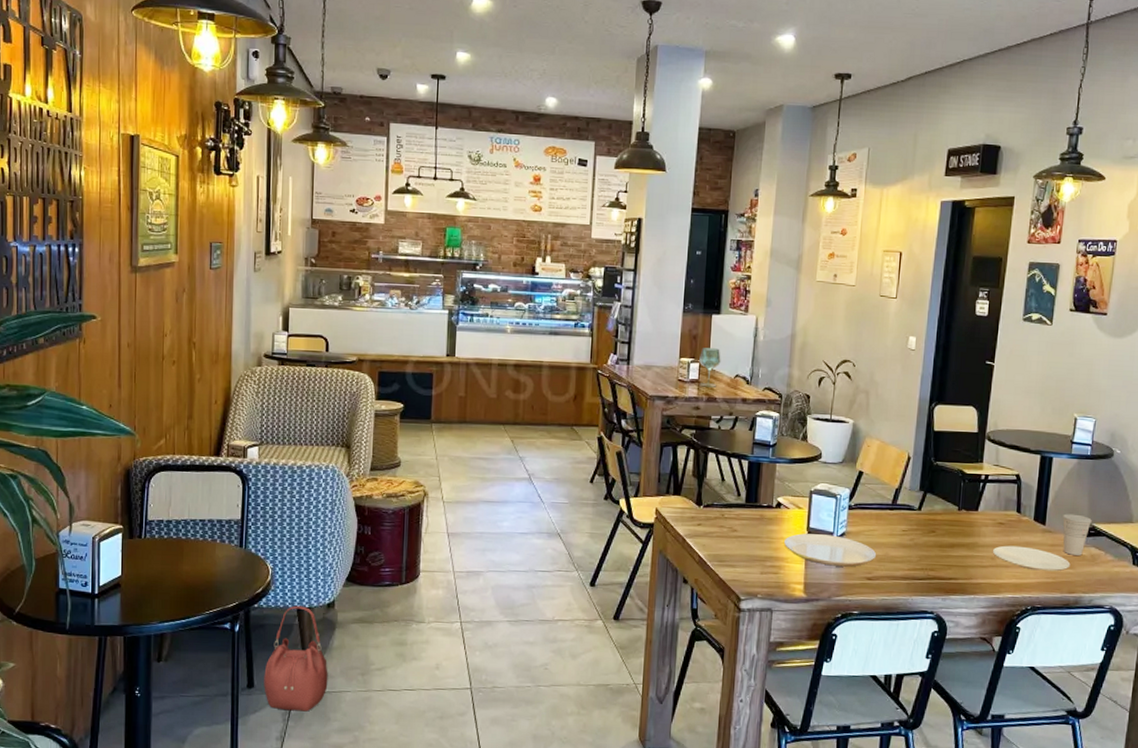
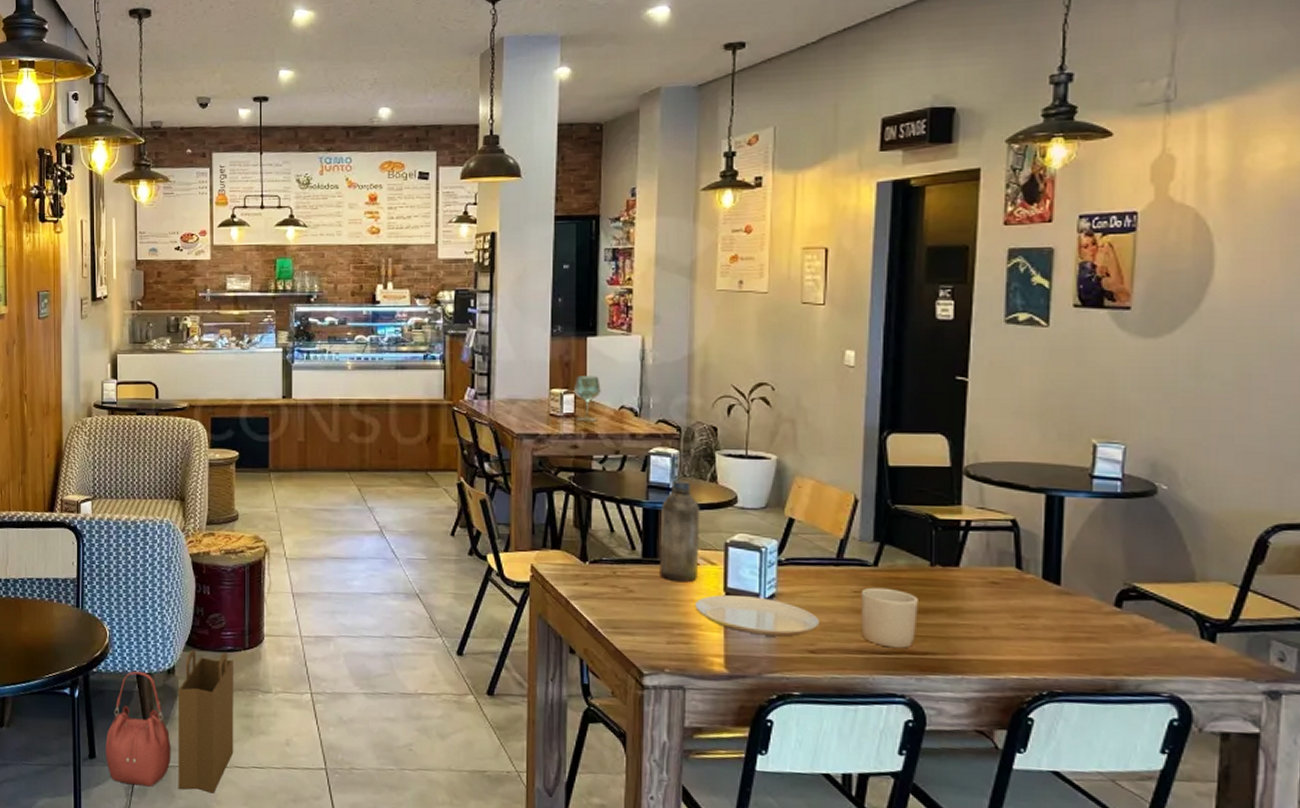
shopping bag: none [333,585,391,715] -> present [177,650,234,794]
water bottle: none [758,438,793,524] -> present [660,480,701,583]
mug: none [905,527,948,575] -> present [861,587,918,649]
plate: present [993,545,1071,572] -> none [985,611,1103,646]
cup: present [1063,513,1092,555] -> none [1086,570,1131,625]

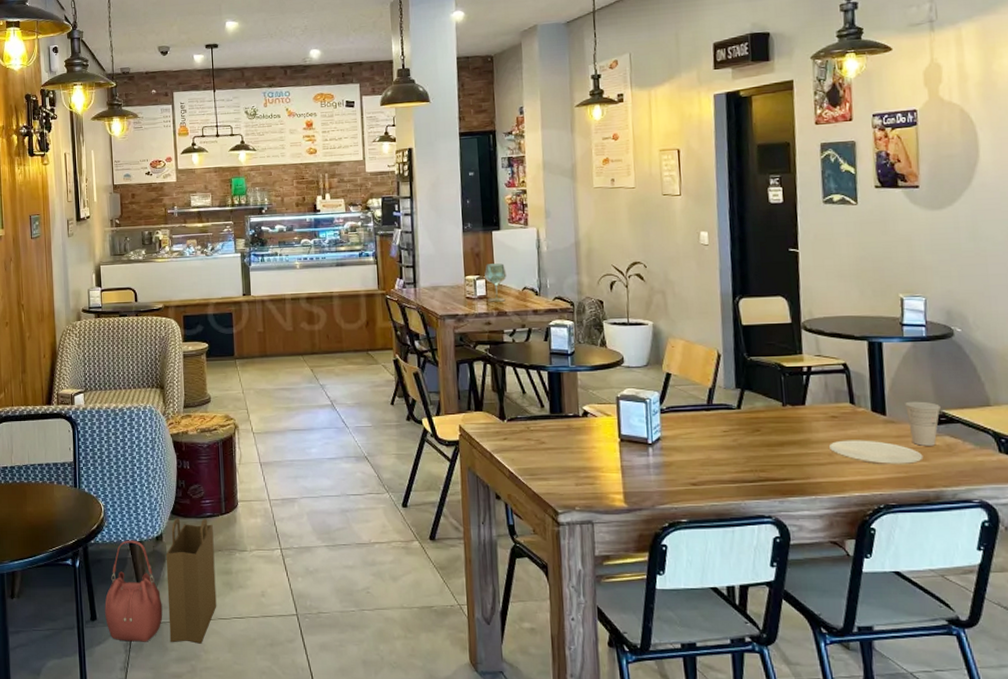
water bottle: present [660,480,701,583] -> none [563,346,597,433]
plate: present [694,595,820,637] -> none [595,441,699,473]
mug: present [861,587,918,649] -> none [729,426,776,477]
plate: none [985,611,1103,646] -> present [829,440,924,465]
cup: none [1086,570,1131,625] -> present [905,401,941,446]

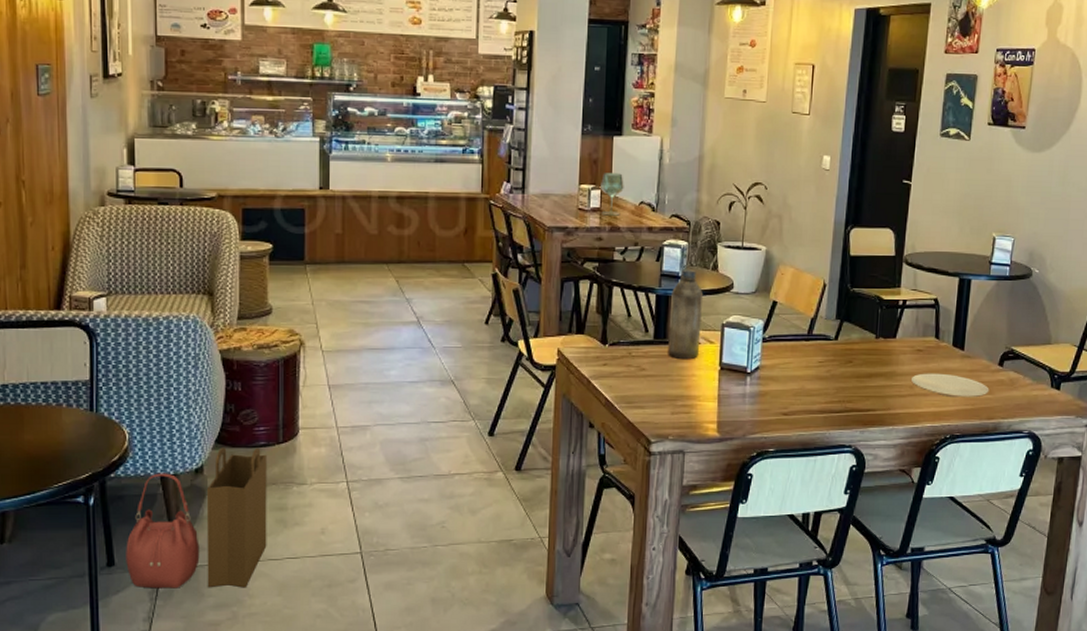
water bottle: none [563,346,597,433] -> present [668,269,704,360]
cup: present [905,401,941,446] -> none [981,337,1011,380]

